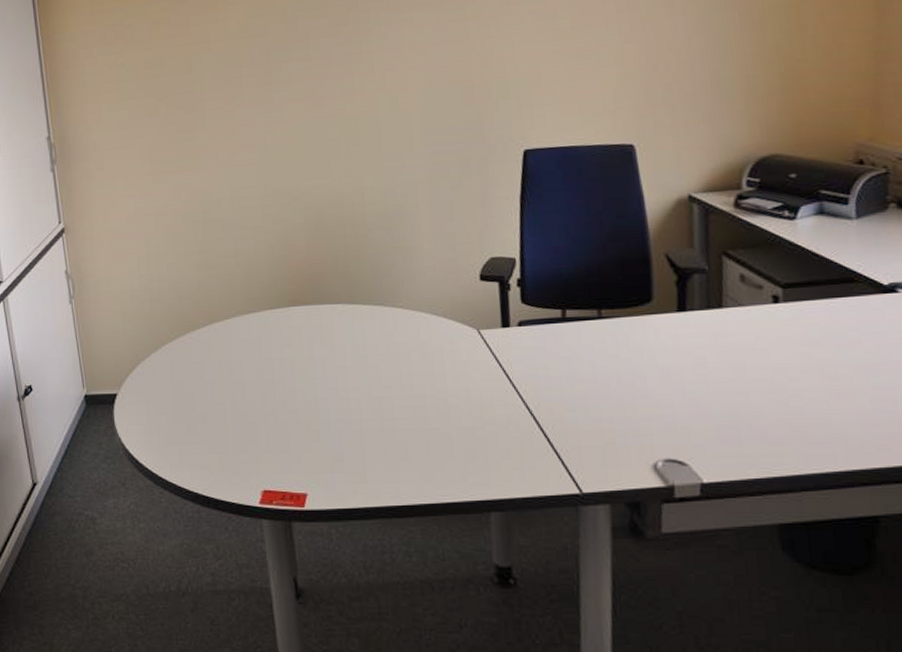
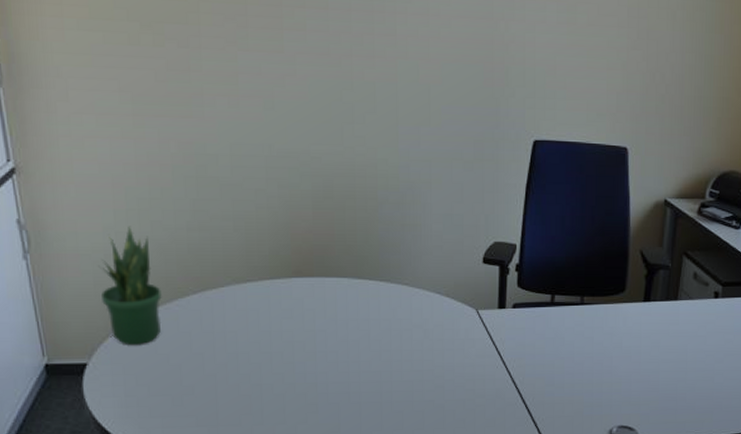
planter: none [126,269,177,376] -> present [98,226,162,345]

